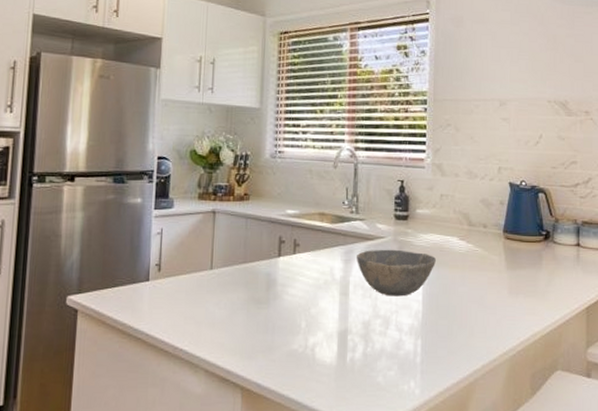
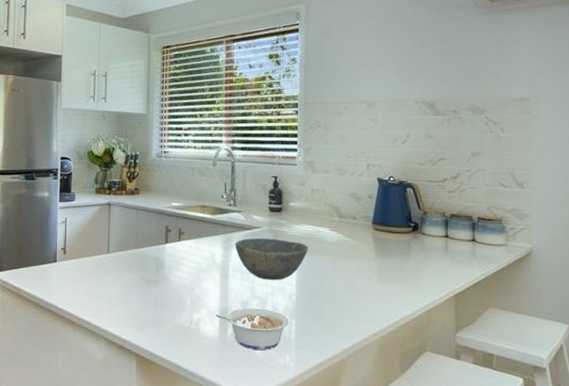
legume: none [333,328,414,375] -> present [215,308,289,350]

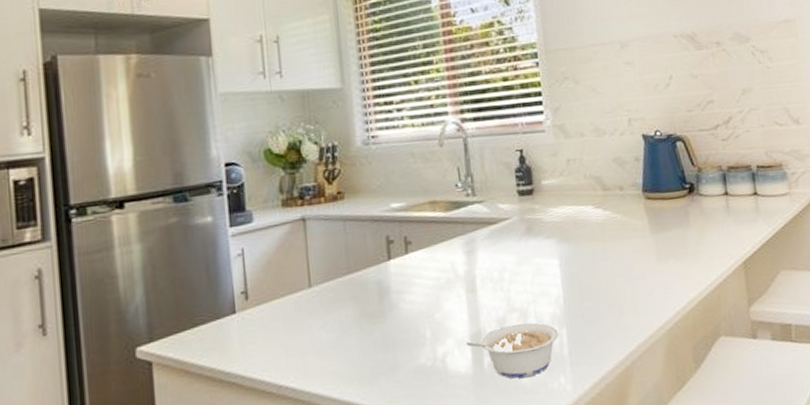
bowl: present [235,238,308,280] -> none [480,229,571,285]

